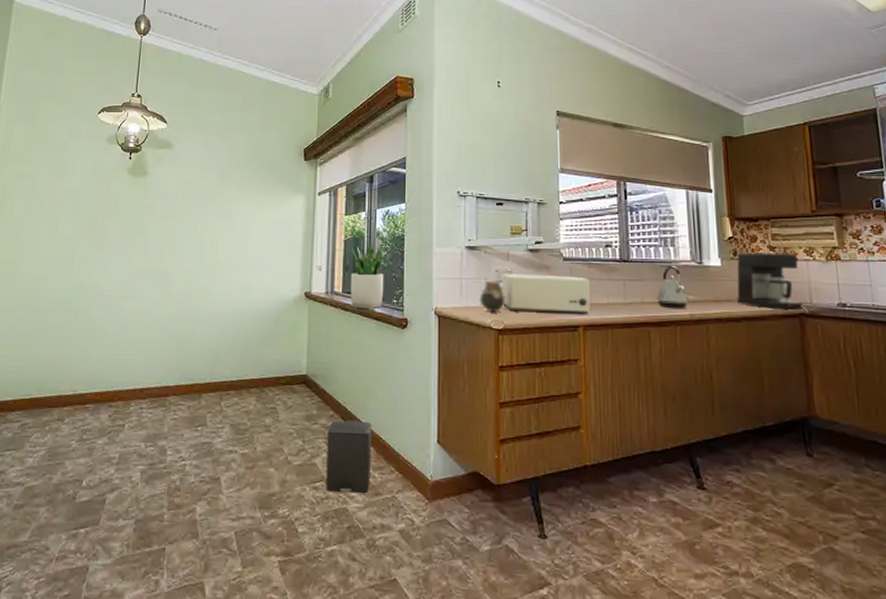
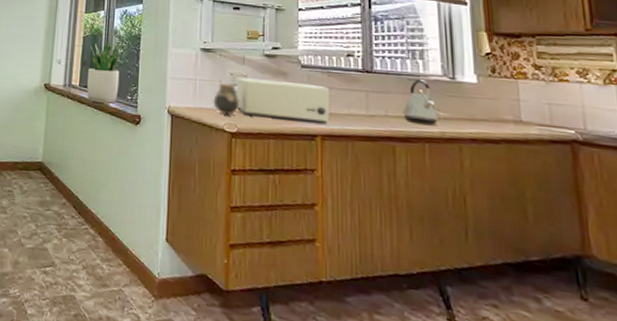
pedal bin: present [326,420,372,494] -> none [55,209,102,284]
coffee maker: present [737,252,804,311] -> none [495,69,576,137]

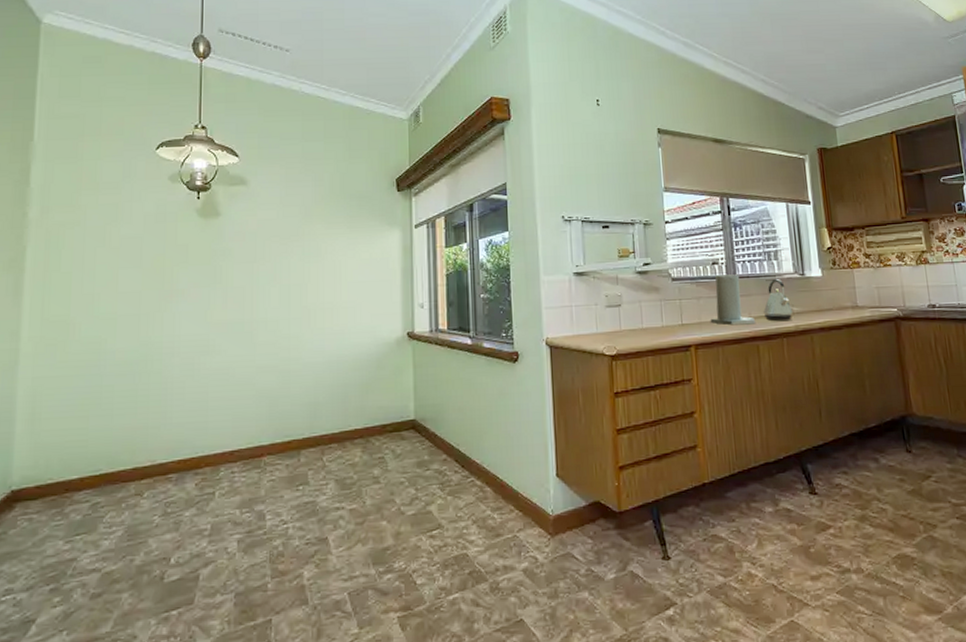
planter: present [87,41,121,104] -> none [455,275,492,345]
jar: present [213,82,240,115] -> none [590,305,617,338]
toaster: present [236,77,330,125] -> none [612,296,701,337]
paper towel: none [340,68,393,124] -> present [710,274,756,326]

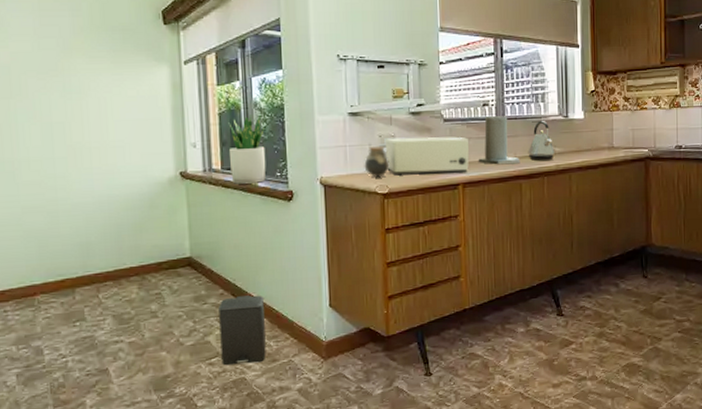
pedal bin: none [441,462,490,539] -> present [218,295,266,366]
planter: none [455,275,492,345] -> present [228,114,266,184]
jar: none [590,305,617,338] -> present [364,145,390,177]
toaster: none [612,296,701,337] -> present [385,136,470,176]

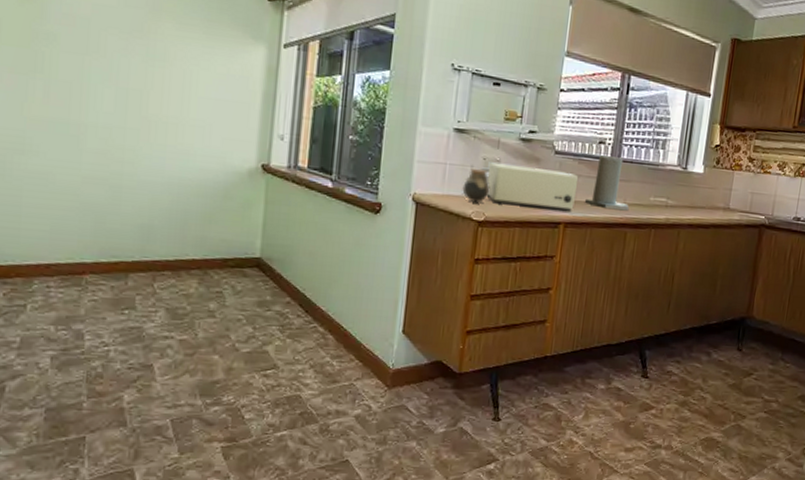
pedal bin: present [218,295,266,366] -> none [277,308,333,382]
planter: present [228,114,266,184] -> none [317,114,361,190]
kettle: present [528,121,555,162] -> none [638,169,667,213]

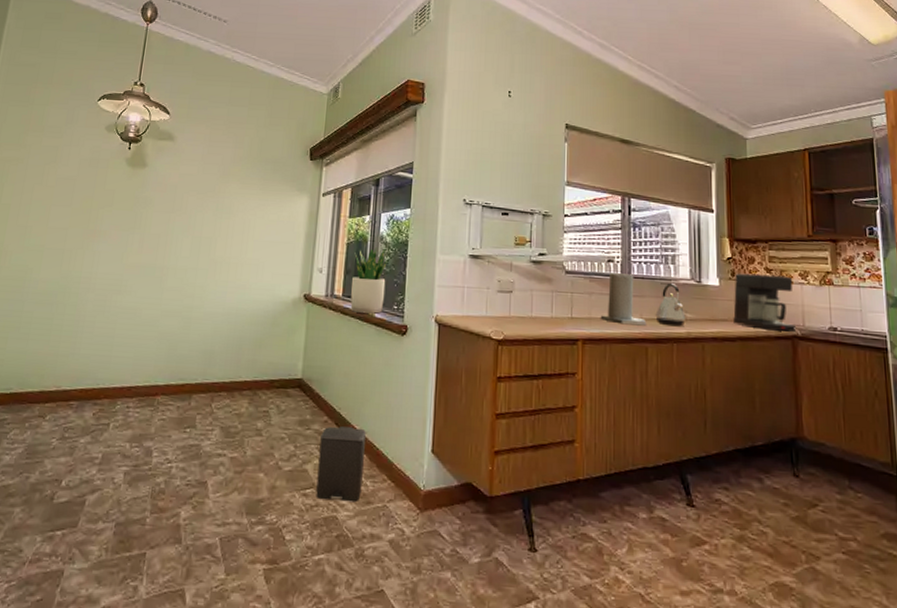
pedal bin: none [277,308,333,382] -> present [316,426,366,502]
planter: none [317,114,361,190] -> present [350,247,387,314]
jar: present [462,167,490,202] -> none [480,289,507,322]
toaster: present [486,162,579,213] -> none [503,284,592,329]
kettle: none [638,169,667,213] -> present [655,283,686,327]
coffee maker: none [710,161,772,222] -> present [733,273,797,333]

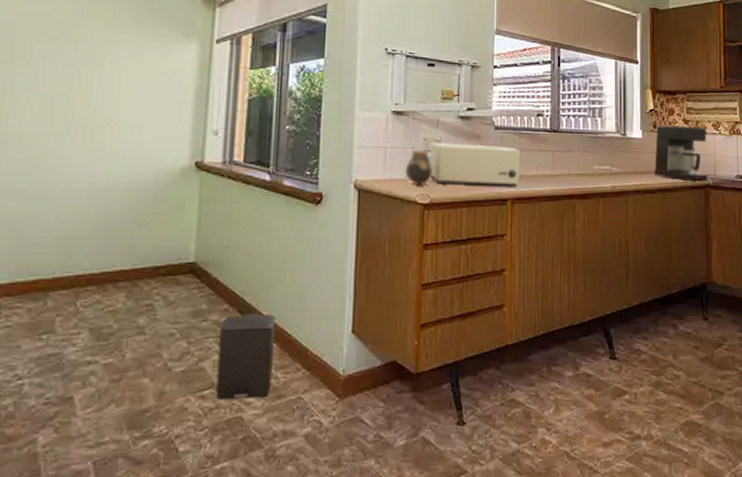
planter: present [350,247,387,314] -> none [254,104,298,181]
jar: none [480,289,507,322] -> present [405,149,433,184]
toaster: none [503,284,592,329] -> present [429,142,521,188]
paper towel: present [600,273,647,326] -> none [529,128,575,182]
kettle: present [655,283,686,327] -> none [583,137,611,181]

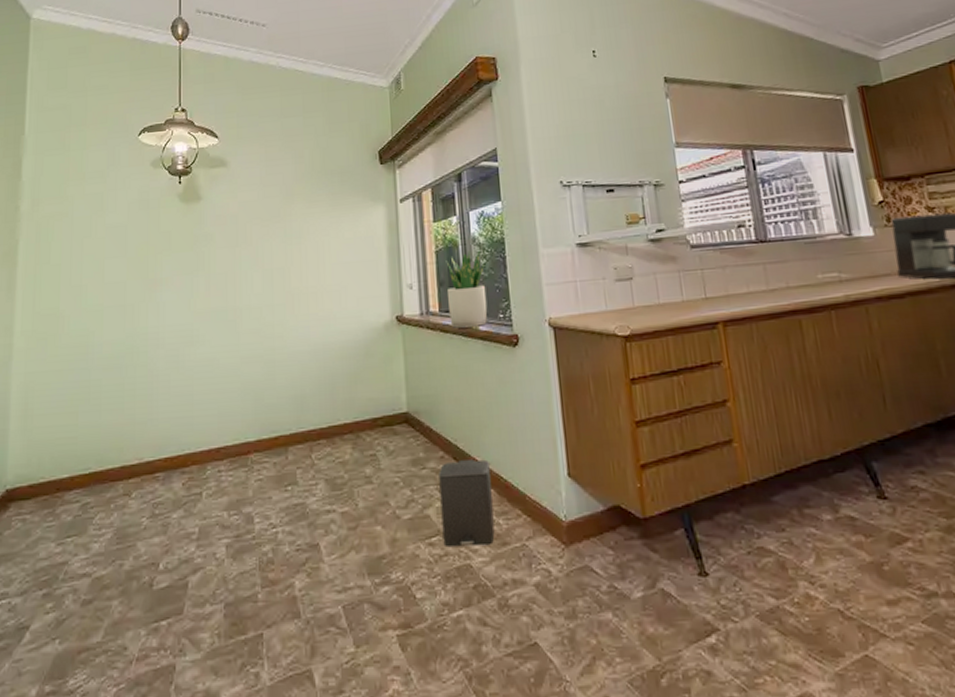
planter: none [254,104,298,181] -> present [446,250,488,328]
jar: present [405,149,433,184] -> none [599,279,630,316]
toaster: present [429,142,521,188] -> none [622,265,729,314]

